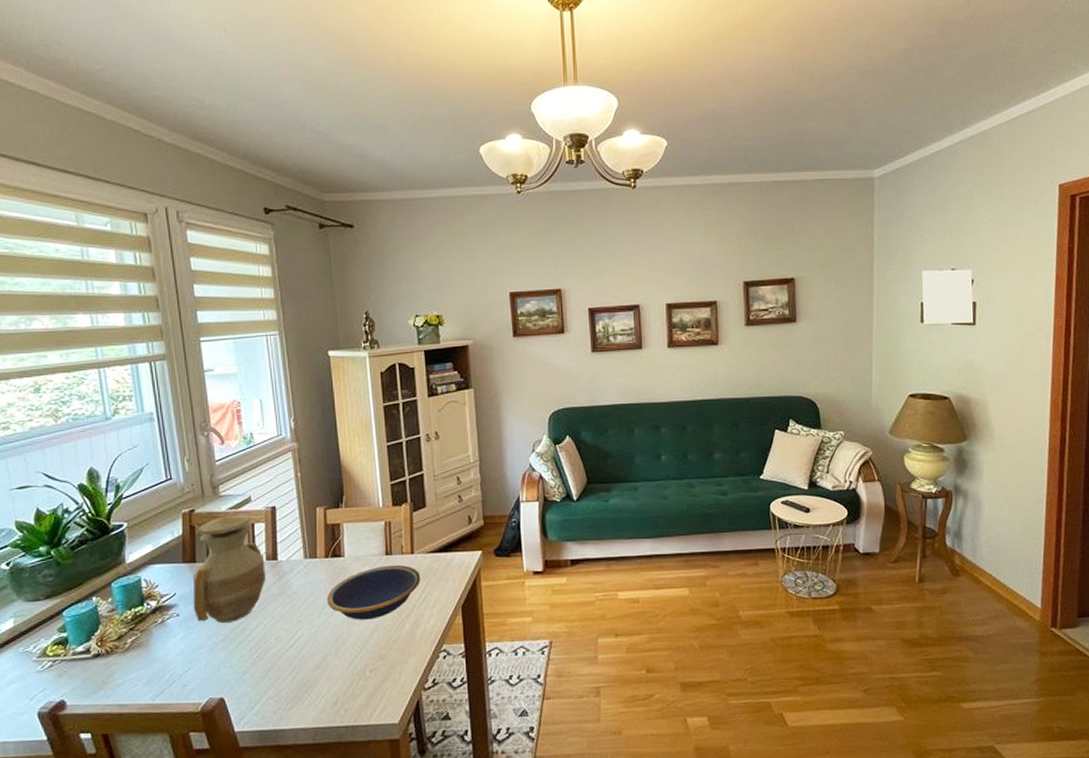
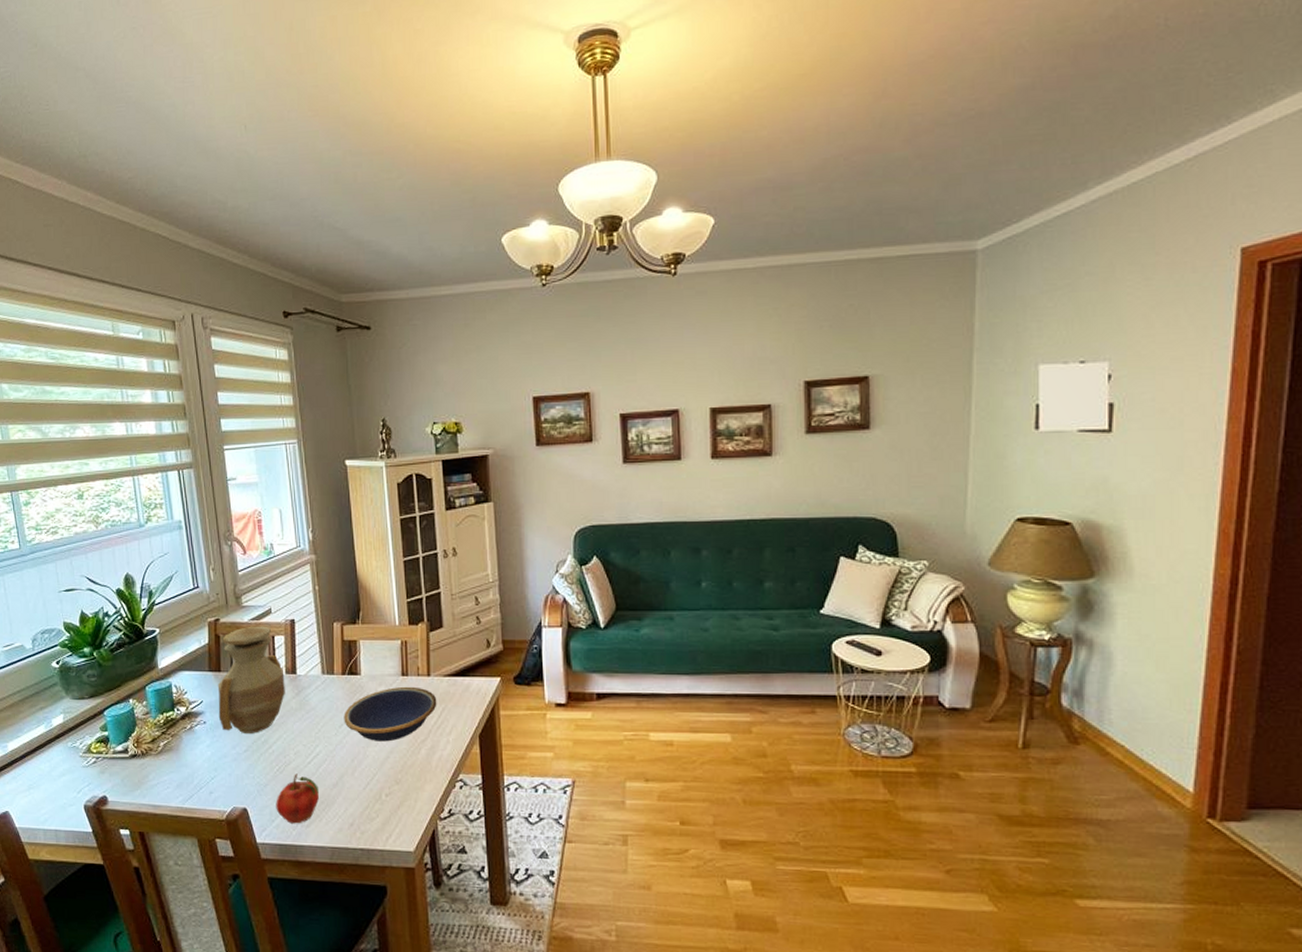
fruit: none [255,658,301,709] -> present [276,773,319,824]

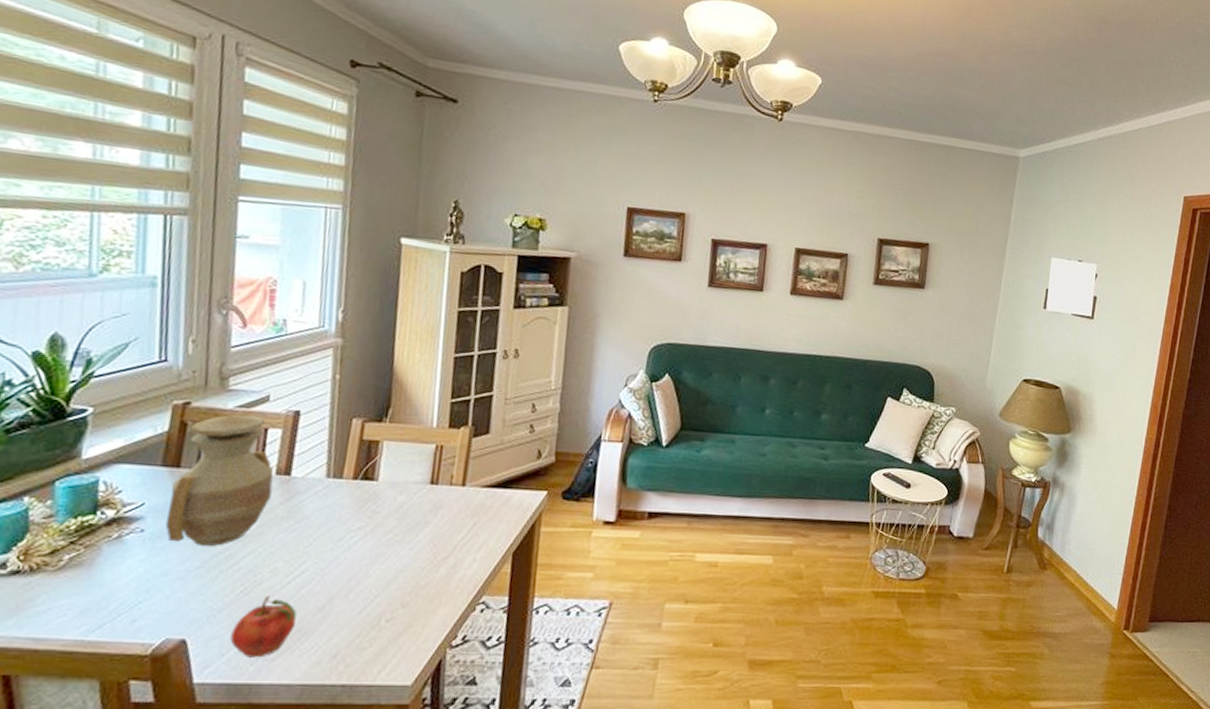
bowl: present [344,686,437,742] -> none [345,496,470,559]

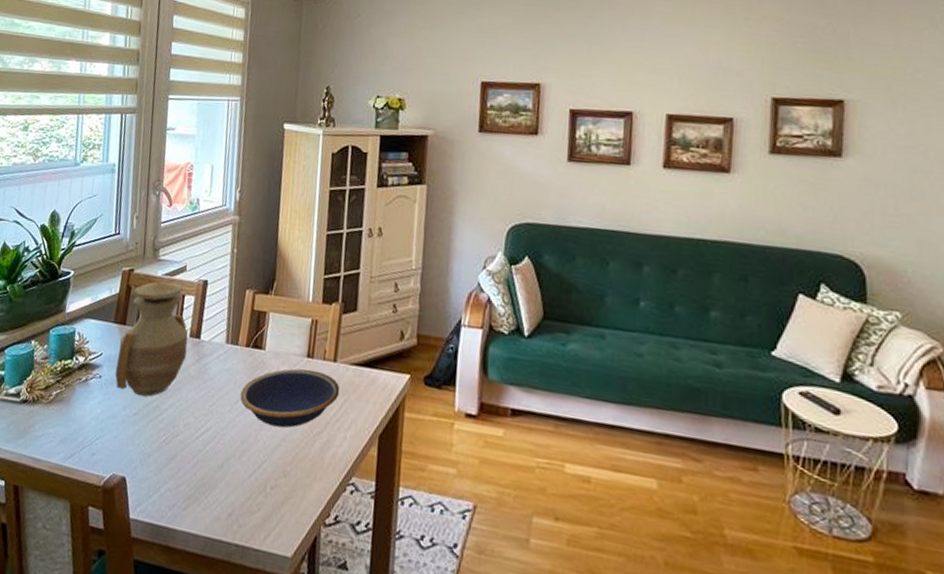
fruit: present [230,596,297,658] -> none [155,447,203,505]
bowl: none [345,496,470,559] -> present [240,368,340,428]

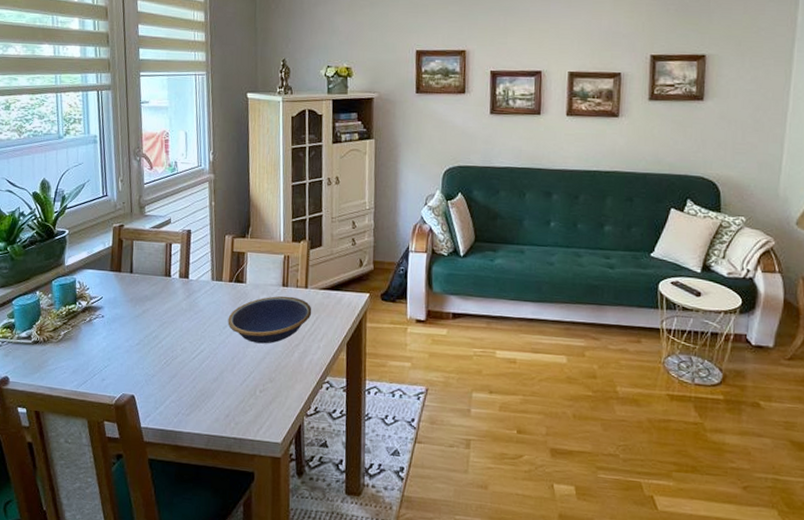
vase: present [115,281,189,397] -> none [115,233,178,330]

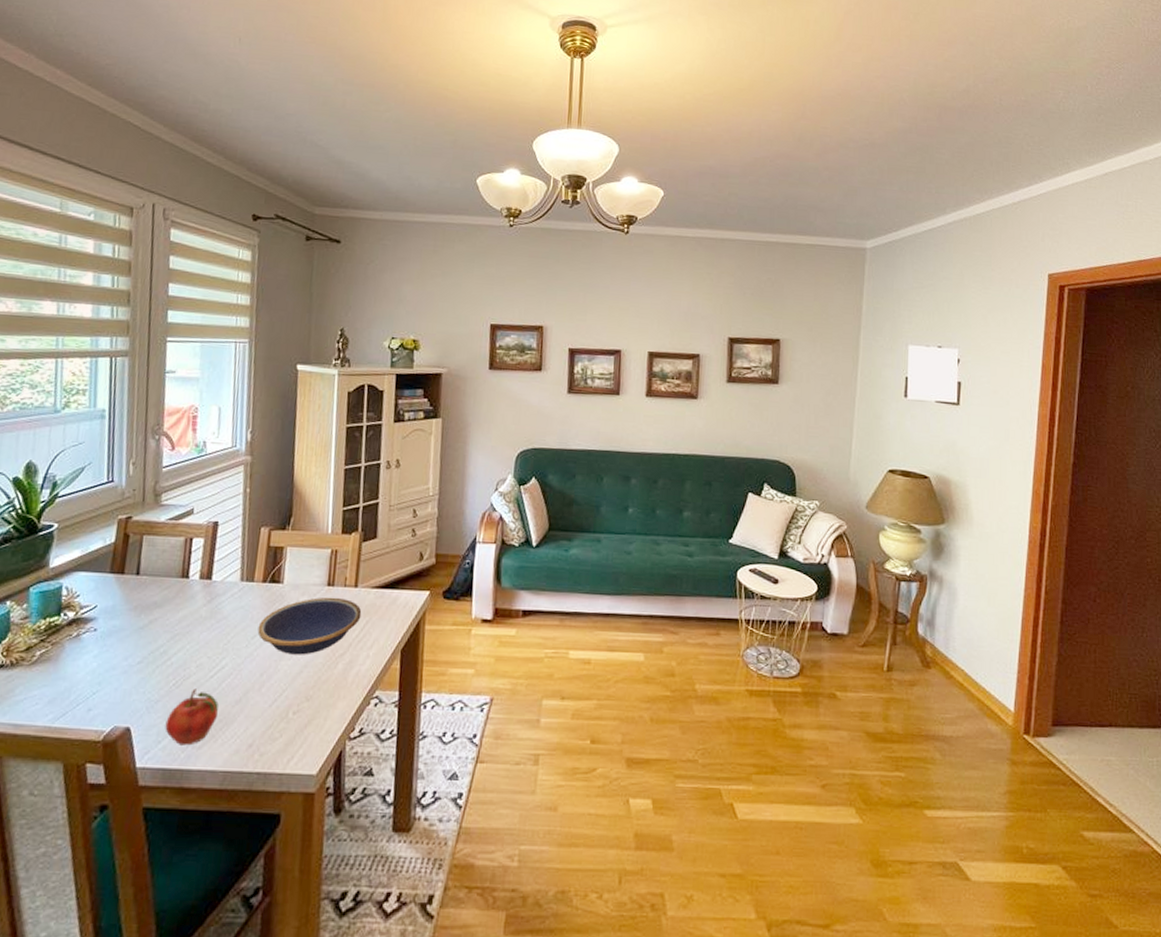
fruit: none [160,367,200,412] -> present [165,688,218,746]

